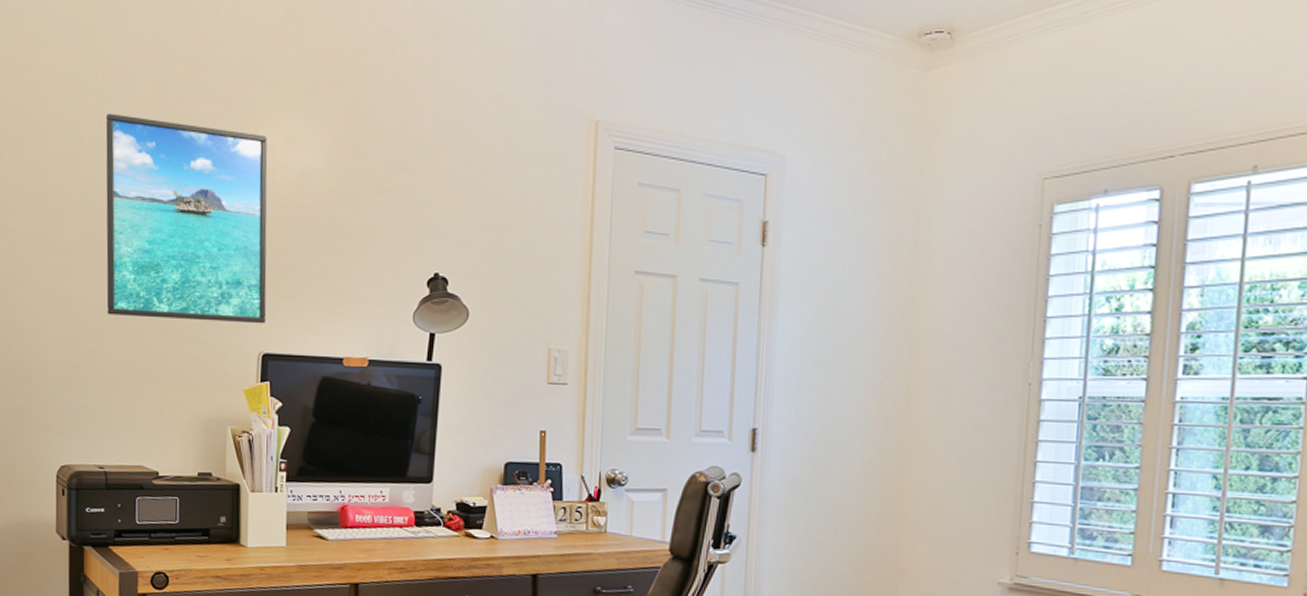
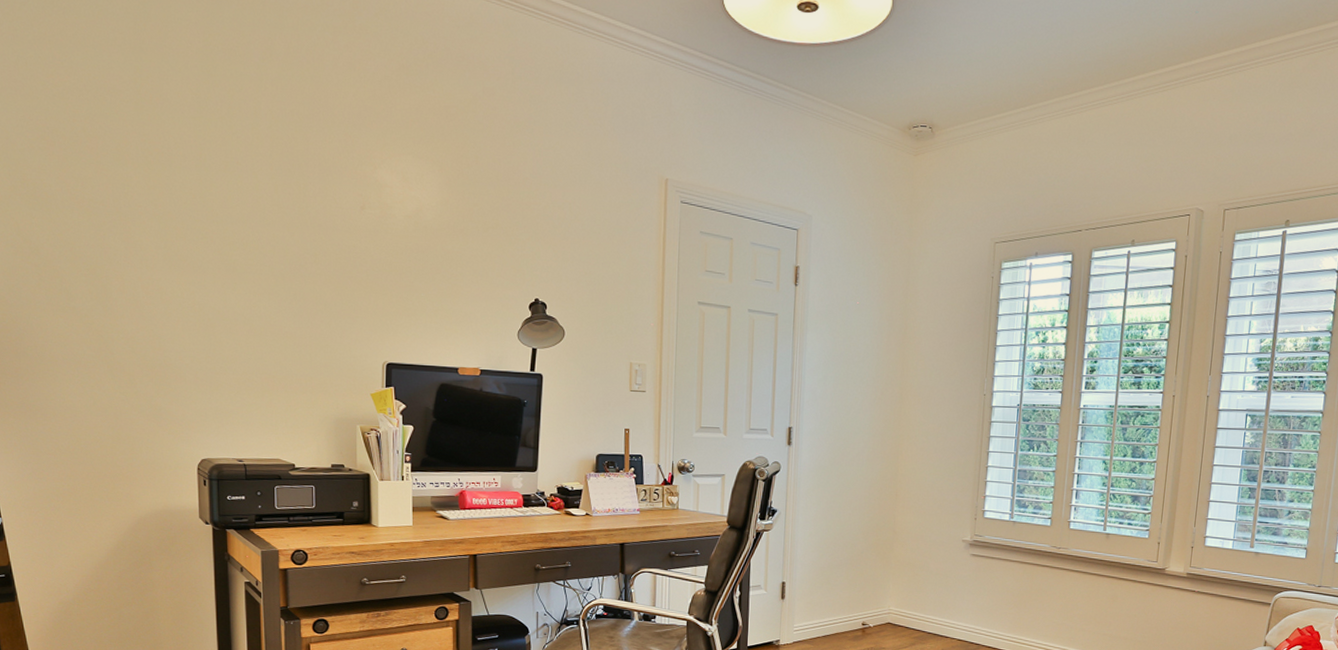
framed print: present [105,113,268,324] -> none [232,146,388,338]

